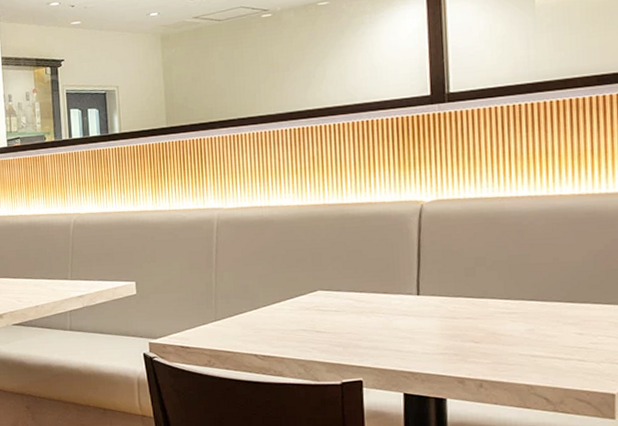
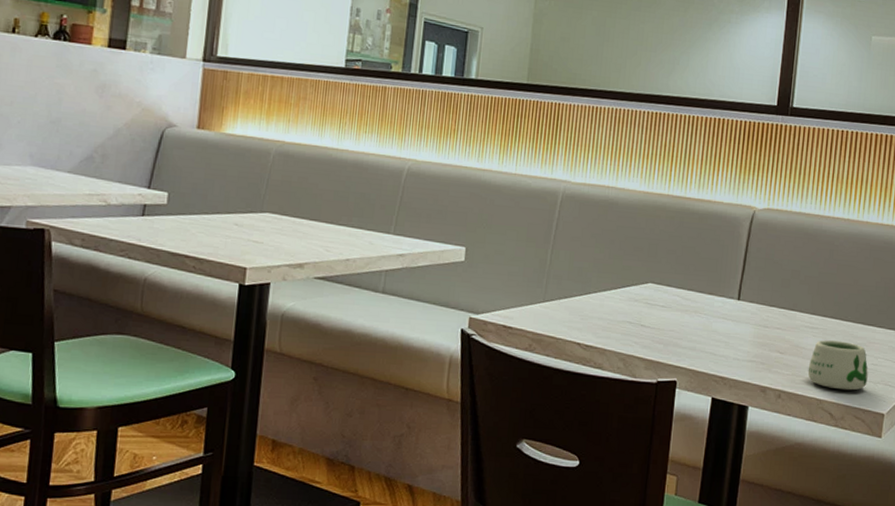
mug: none [511,323,588,373] -> present [807,340,868,391]

